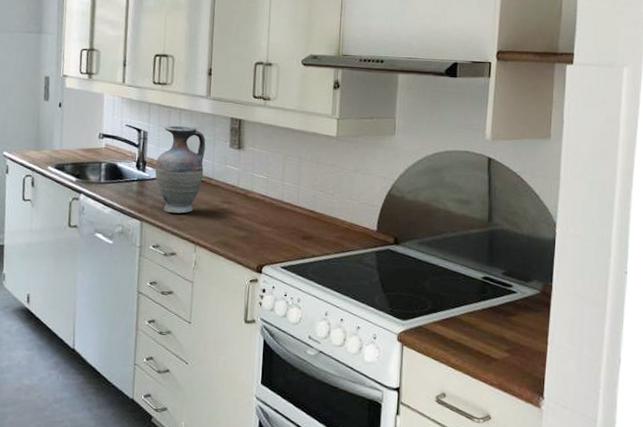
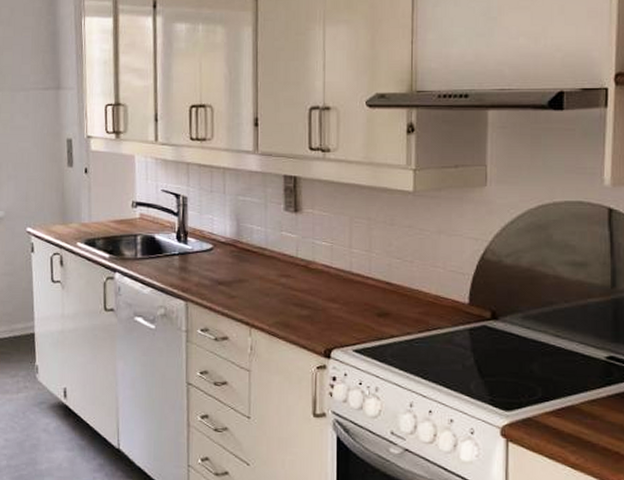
vase: present [155,125,206,214] -> none [198,188,256,291]

